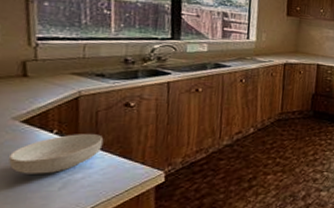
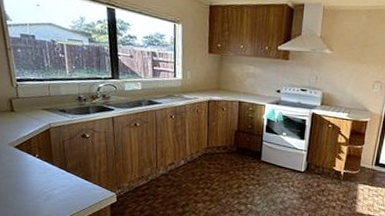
cereal bowl: present [8,134,104,174] -> none [11,158,70,189]

